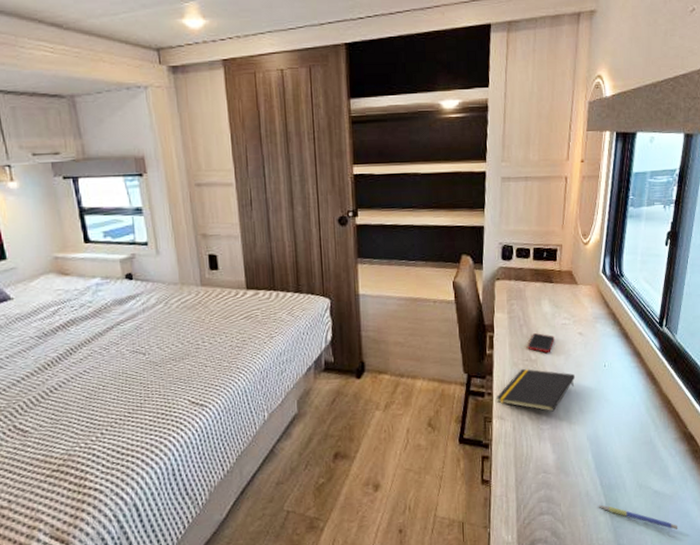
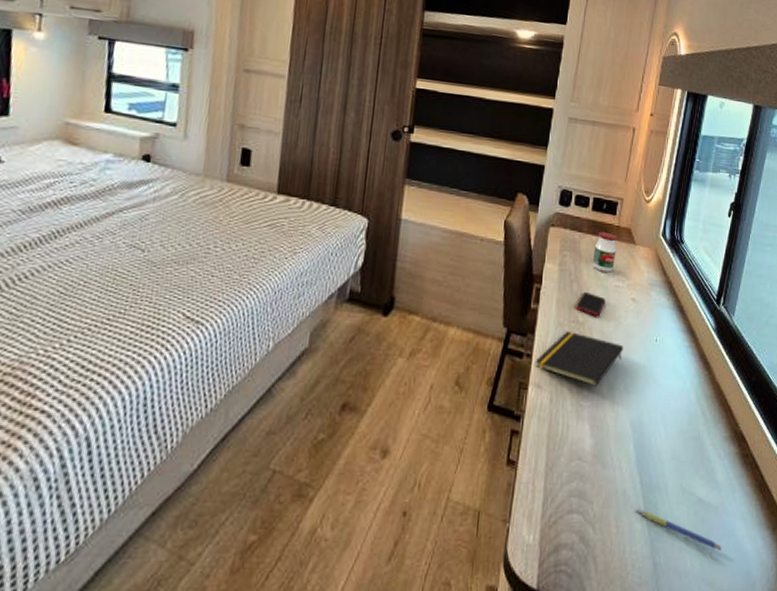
jar: none [538,277,560,314] -> present [592,231,617,273]

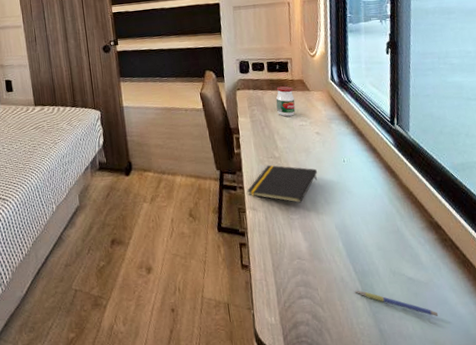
cell phone: present [576,292,606,317] -> none [270,134,295,151]

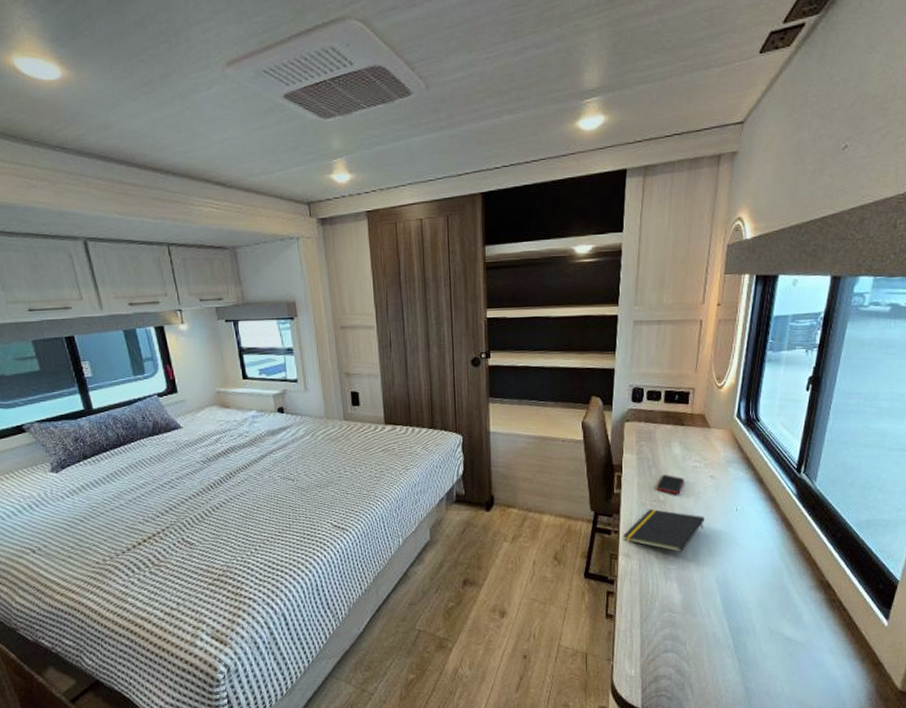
cell phone: none [270,134,295,151] -> present [656,475,684,495]
jar: present [275,86,296,117] -> none [668,420,692,456]
pen: present [354,290,439,316] -> none [725,647,811,678]

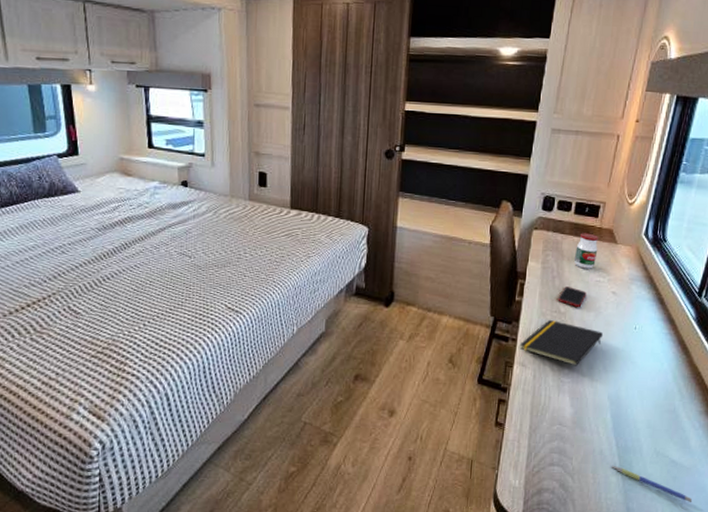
jar: none [668,420,692,456] -> present [574,233,599,269]
pen: none [725,647,811,678] -> present [611,465,693,502]

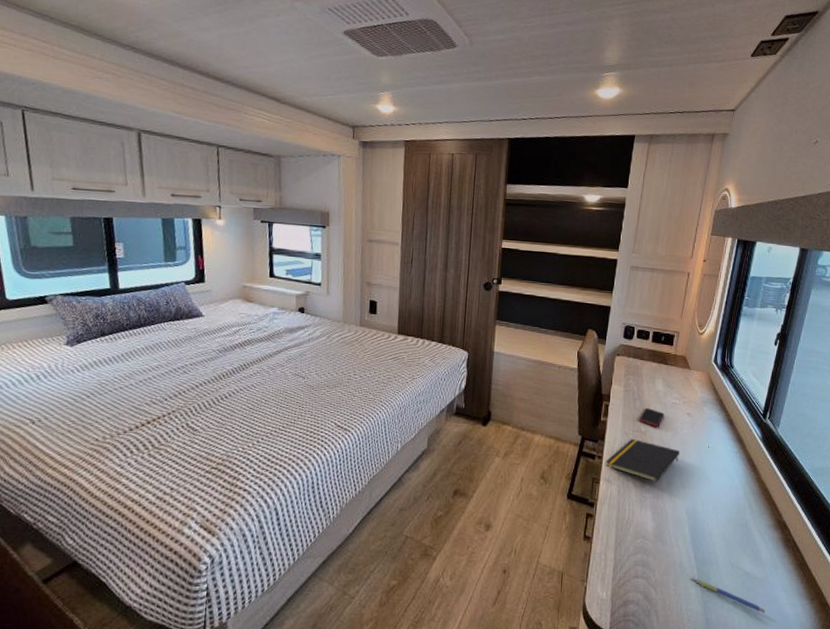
jar: present [574,233,599,269] -> none [652,359,674,392]

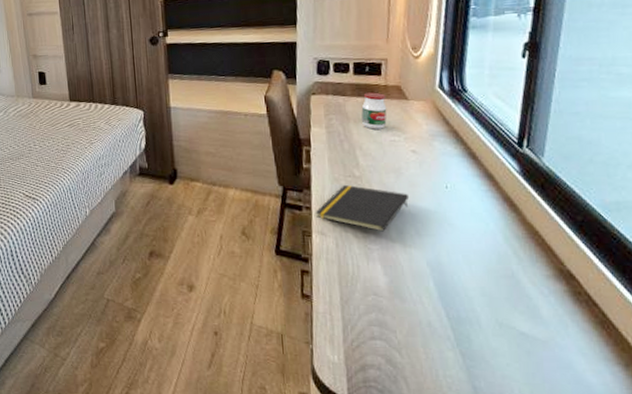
cell phone: present [639,408,665,428] -> none [350,149,382,171]
jar: none [652,359,674,392] -> present [361,92,387,130]
pen: present [690,577,766,613] -> none [444,338,558,381]

